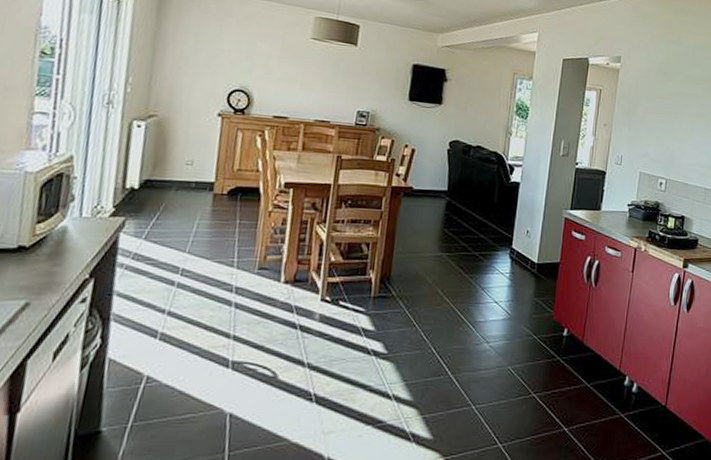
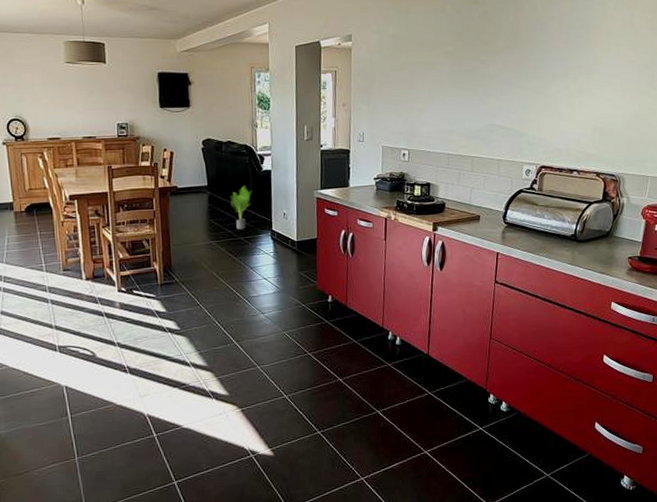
potted plant: none [471,195,493,244] -> present [231,185,251,230]

